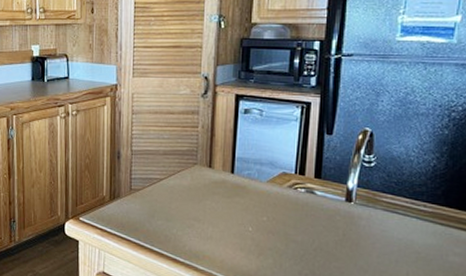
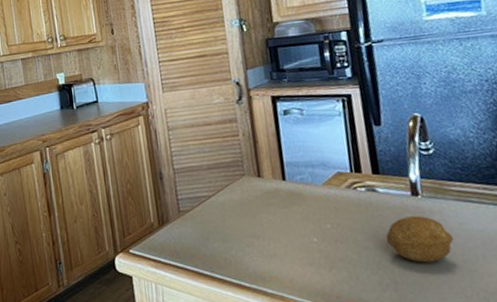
fruit: none [313,219,374,261] -> present [385,216,454,263]

